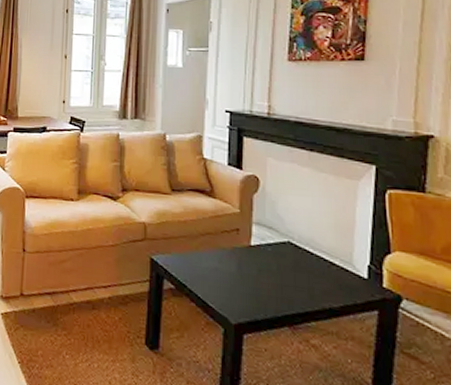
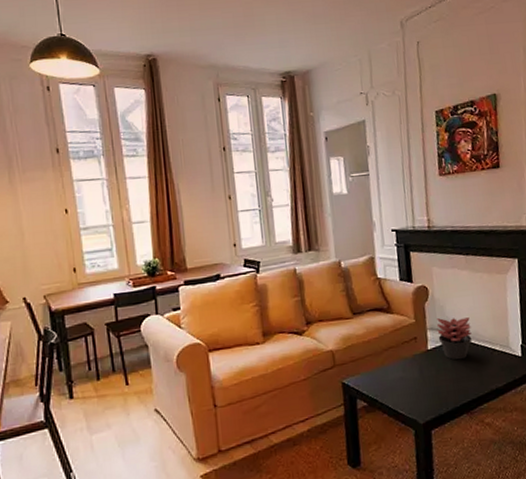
succulent plant: none [264,214,306,266] -> present [436,317,473,360]

